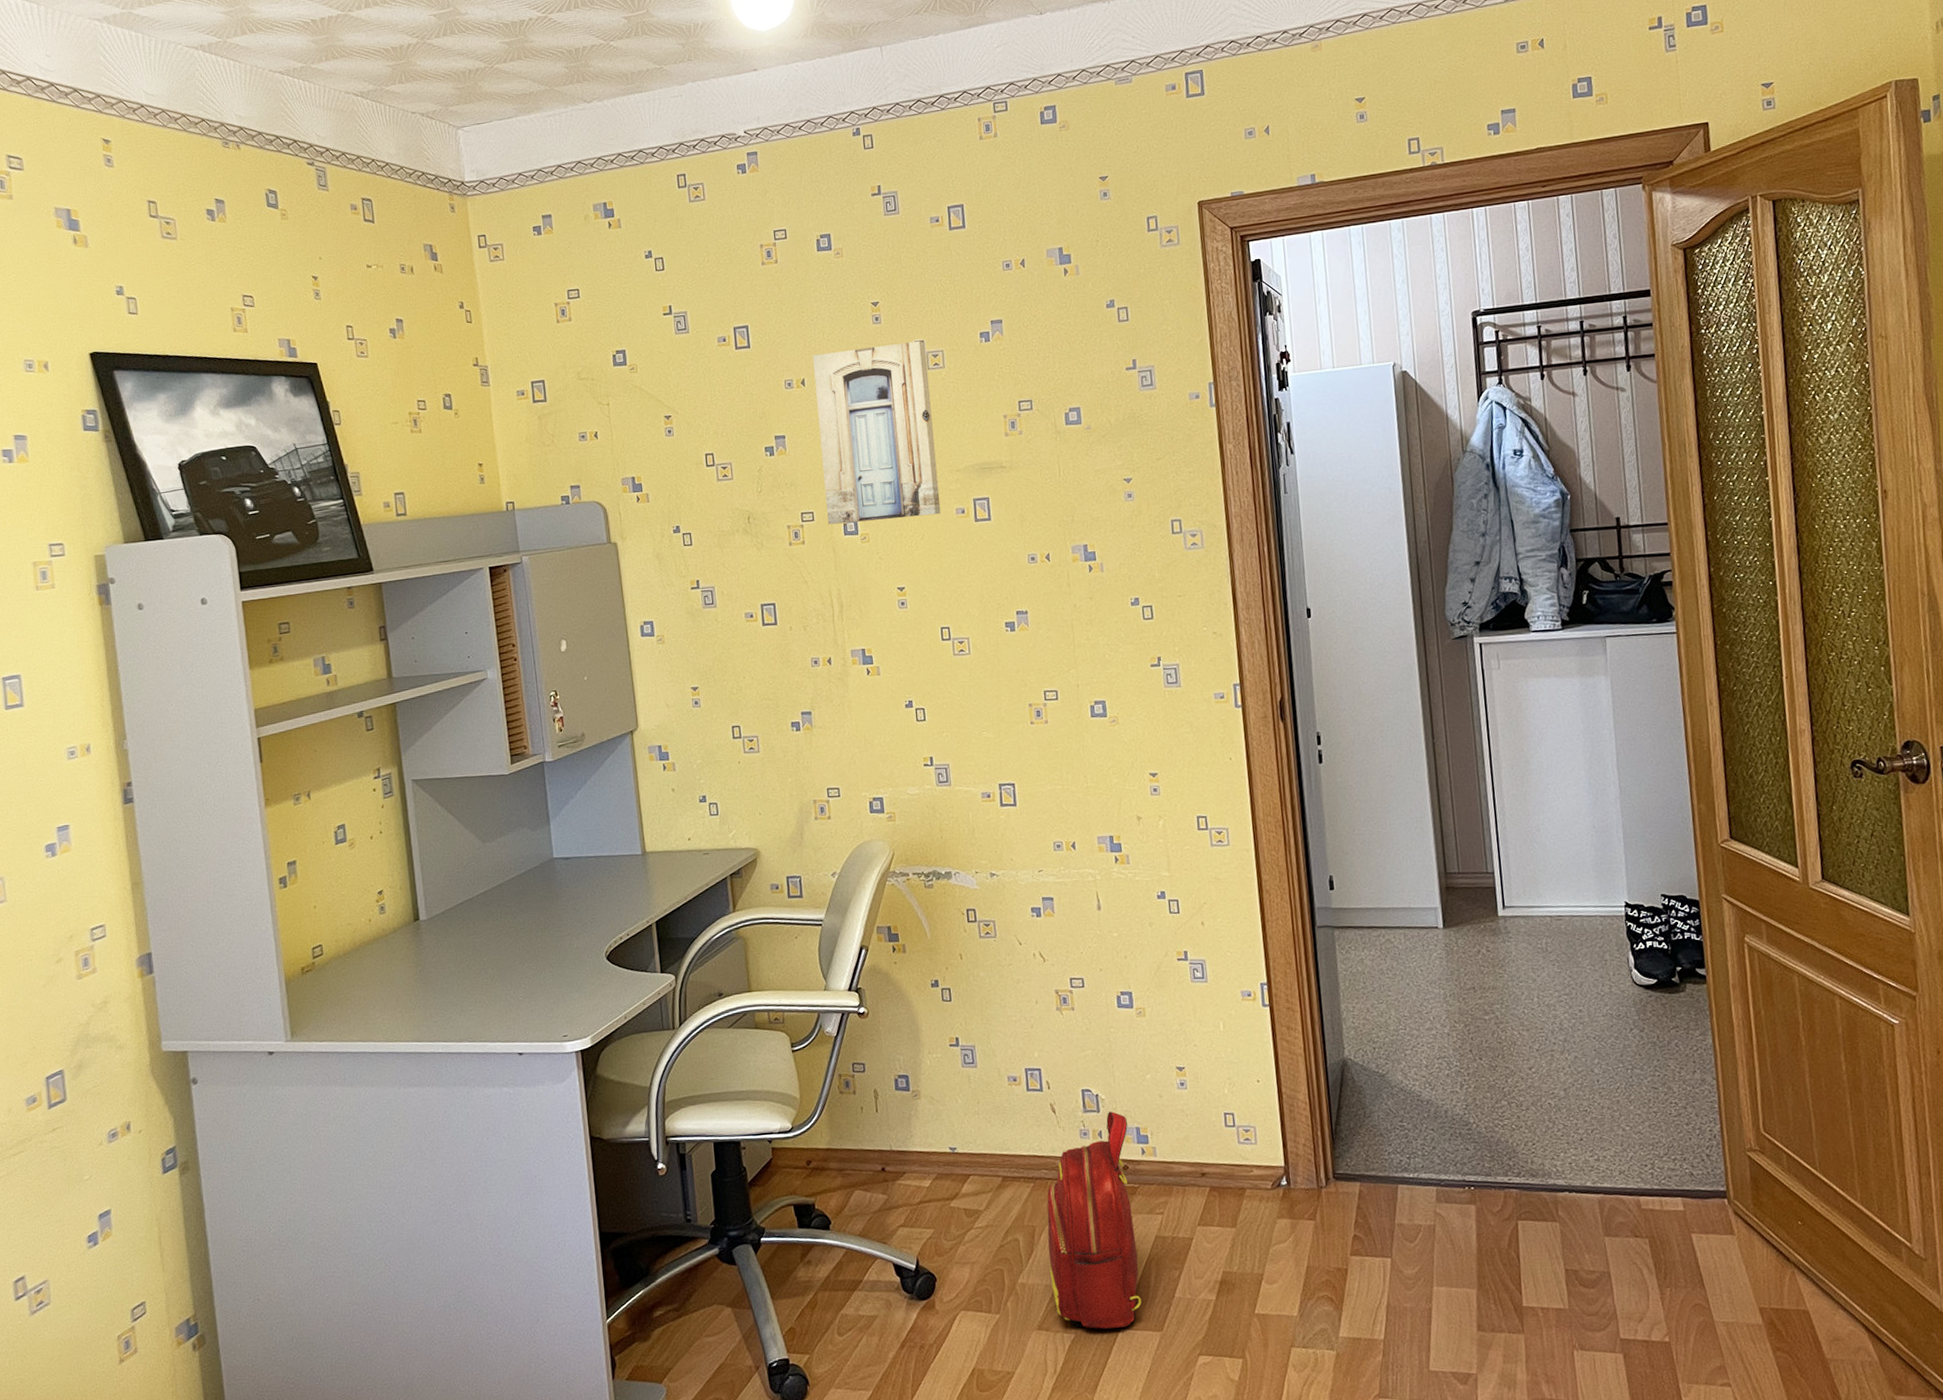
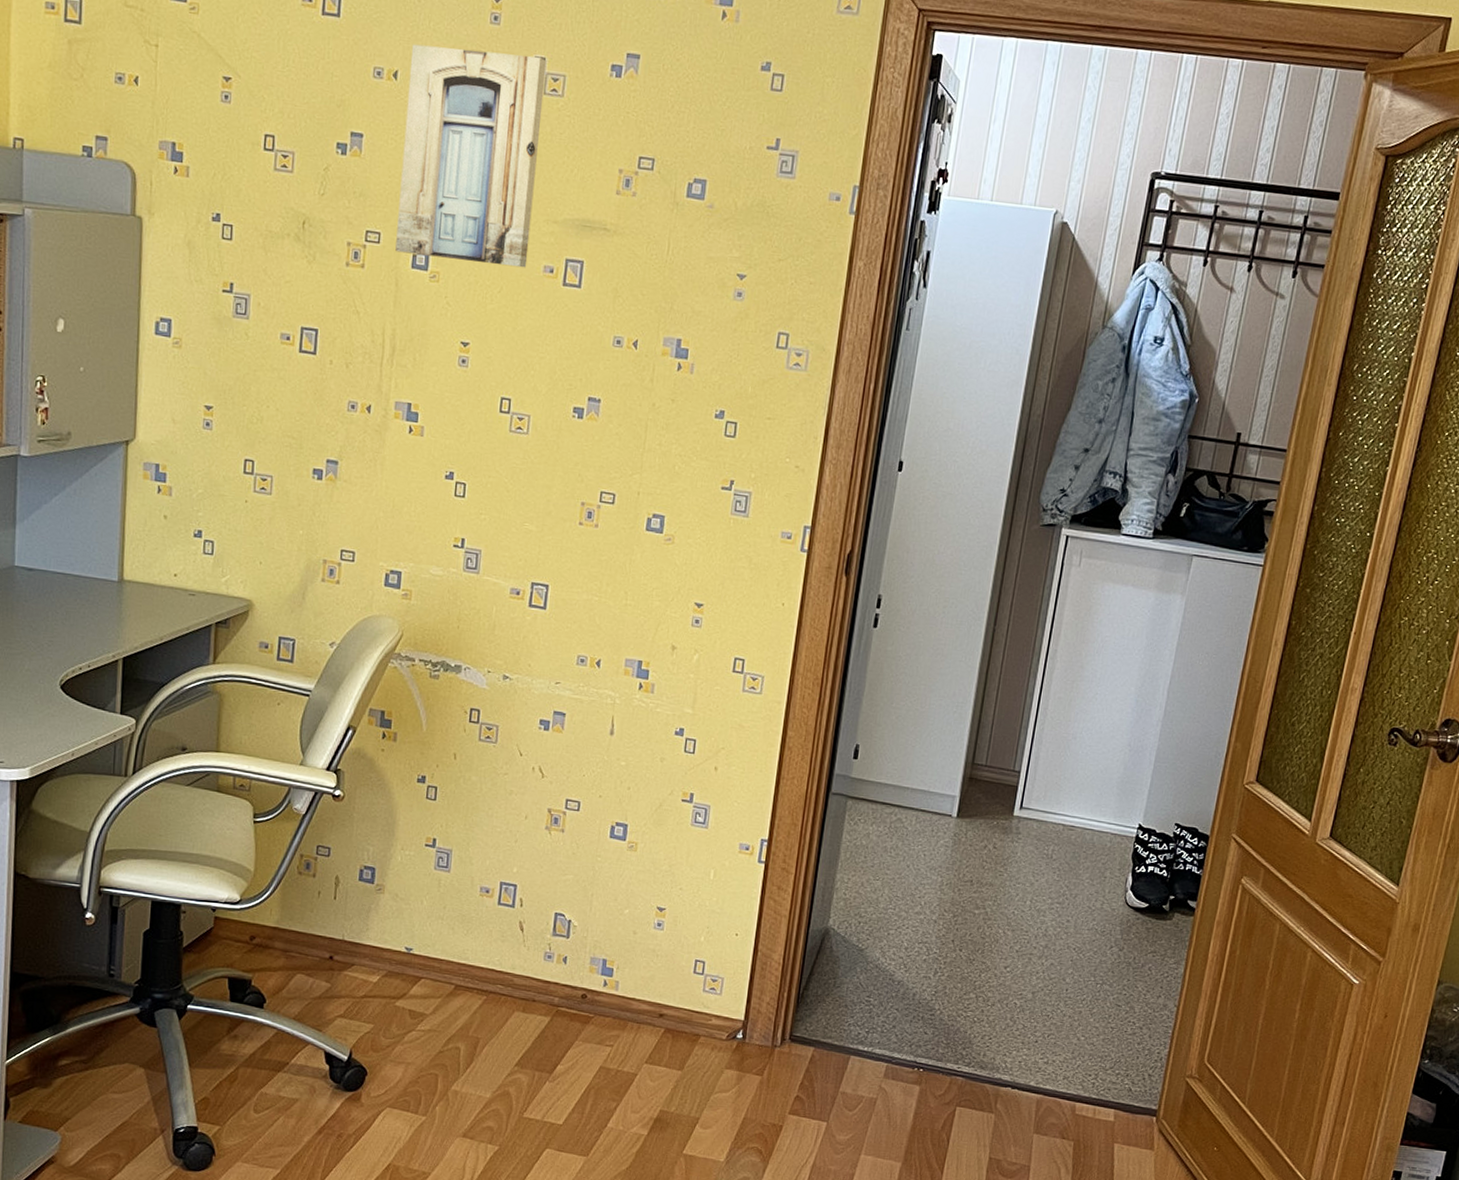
backpack: present [1046,1111,1142,1330] -> none [485,939,595,1148]

